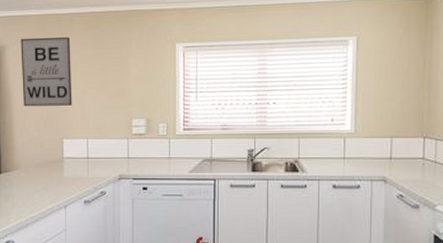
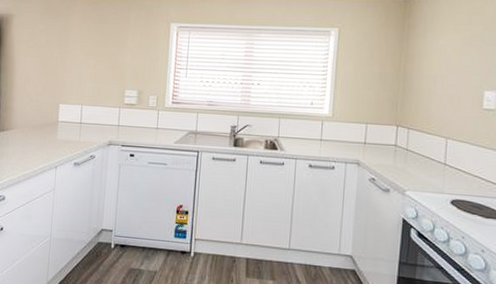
wall art: present [21,37,72,107] -> none [25,9,74,73]

